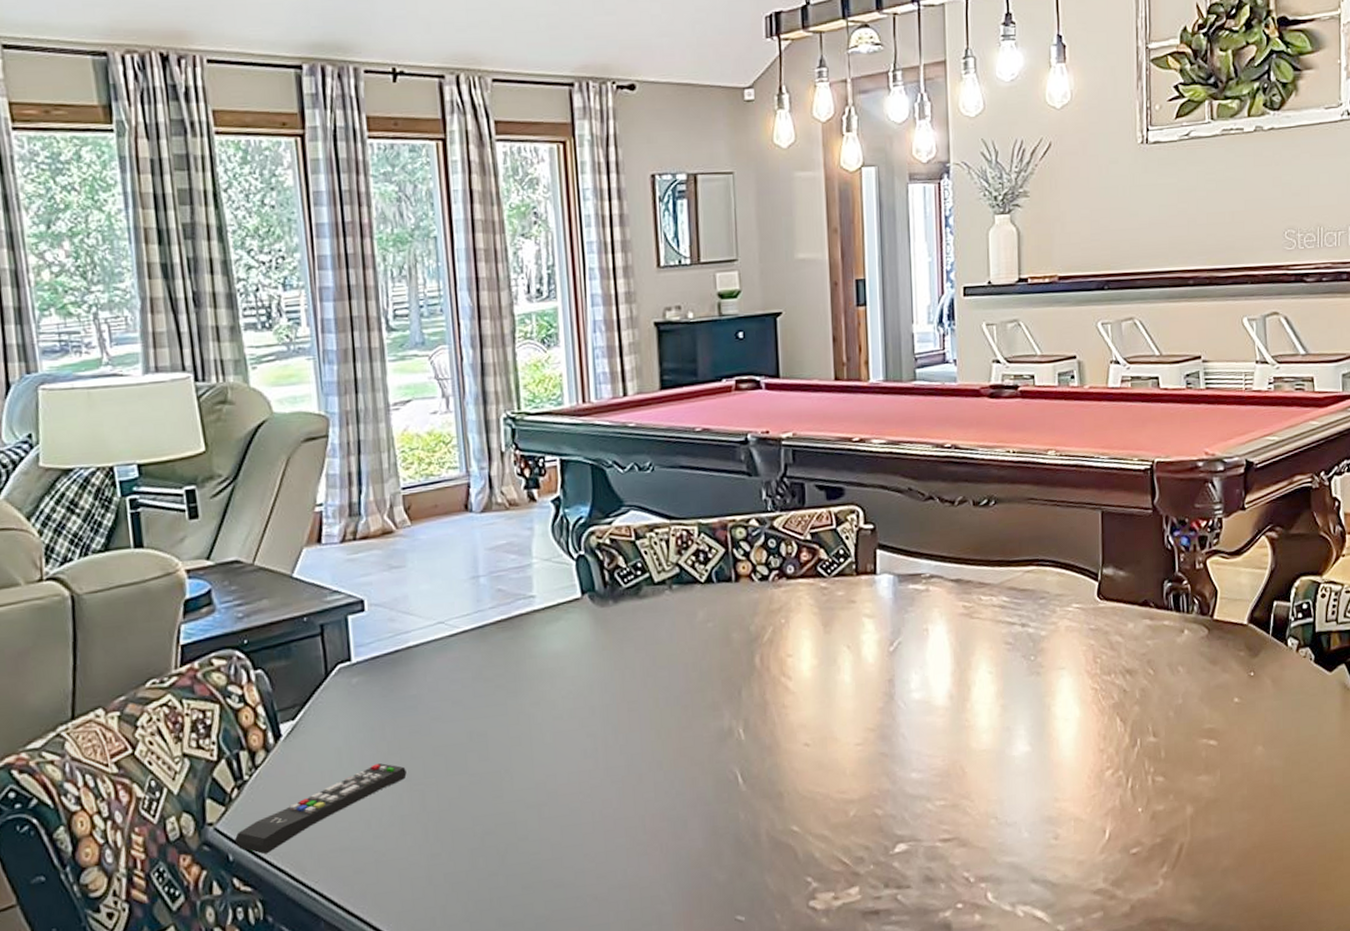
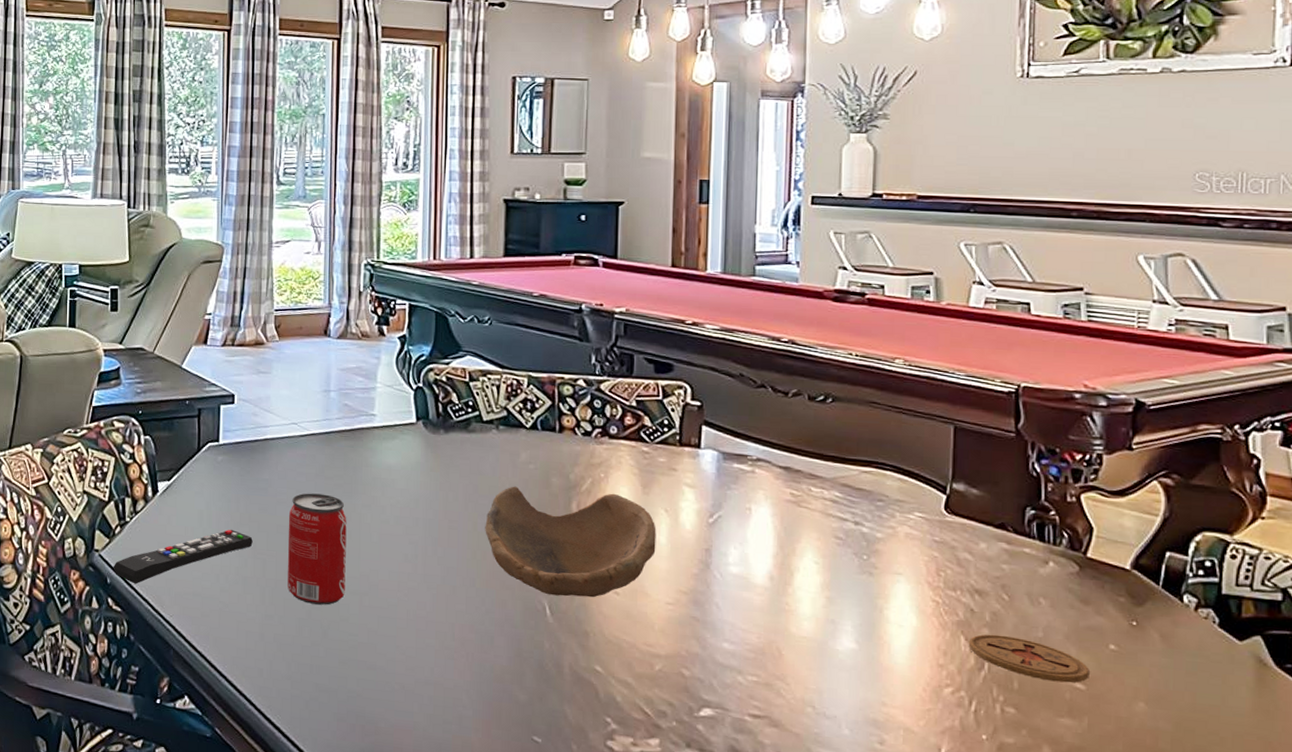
beverage can: none [445,699,521,830] -> present [288,493,347,605]
bowl: none [667,638,842,762] -> present [485,486,657,598]
coaster: none [1123,708,1220,744] -> present [968,634,1089,683]

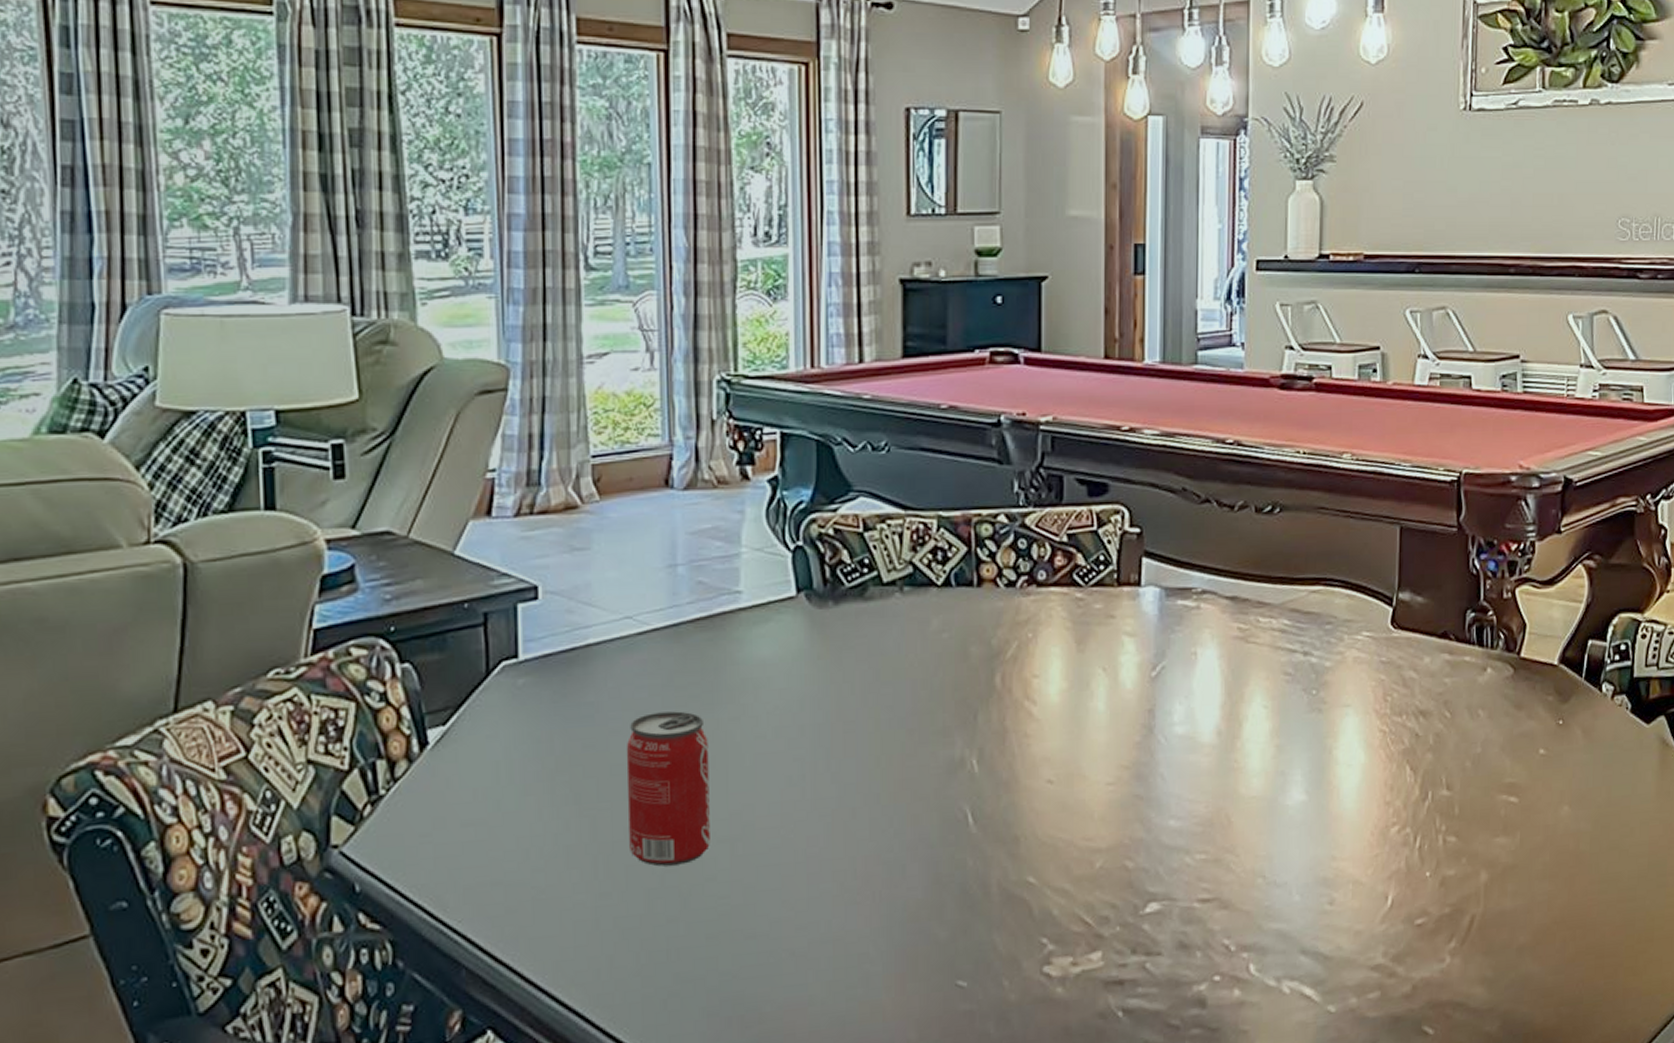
remote control: present [113,529,253,584] -> none [363,781,576,886]
bowl: present [485,486,657,598] -> none [890,656,1094,799]
coaster: present [968,634,1089,683] -> none [1413,757,1522,800]

